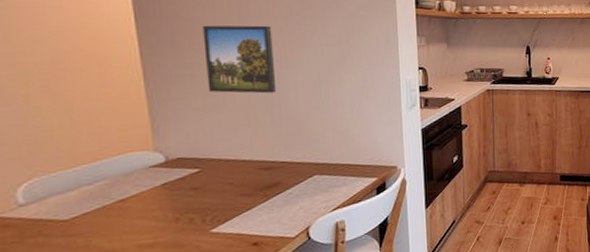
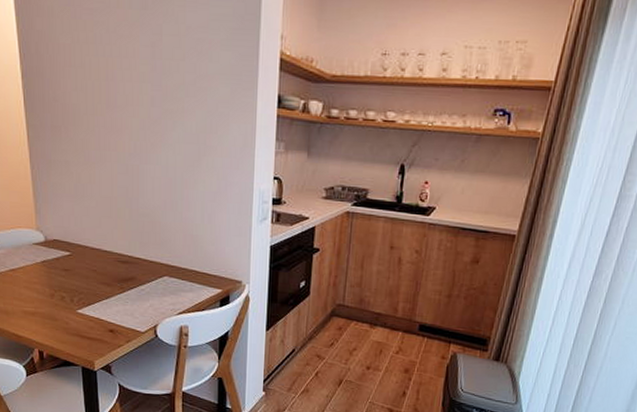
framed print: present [202,25,277,94] -> none [77,112,136,188]

